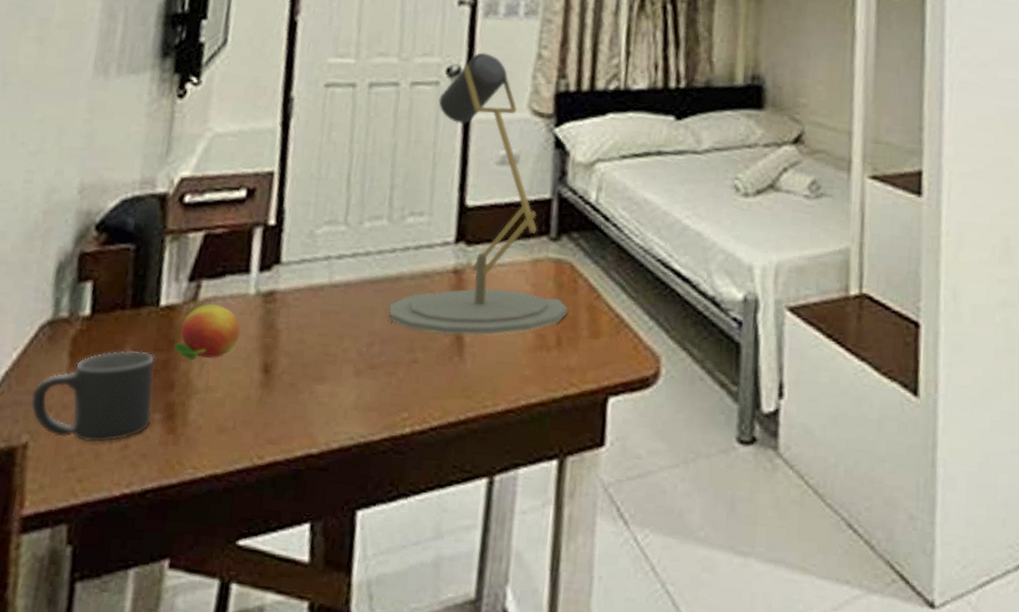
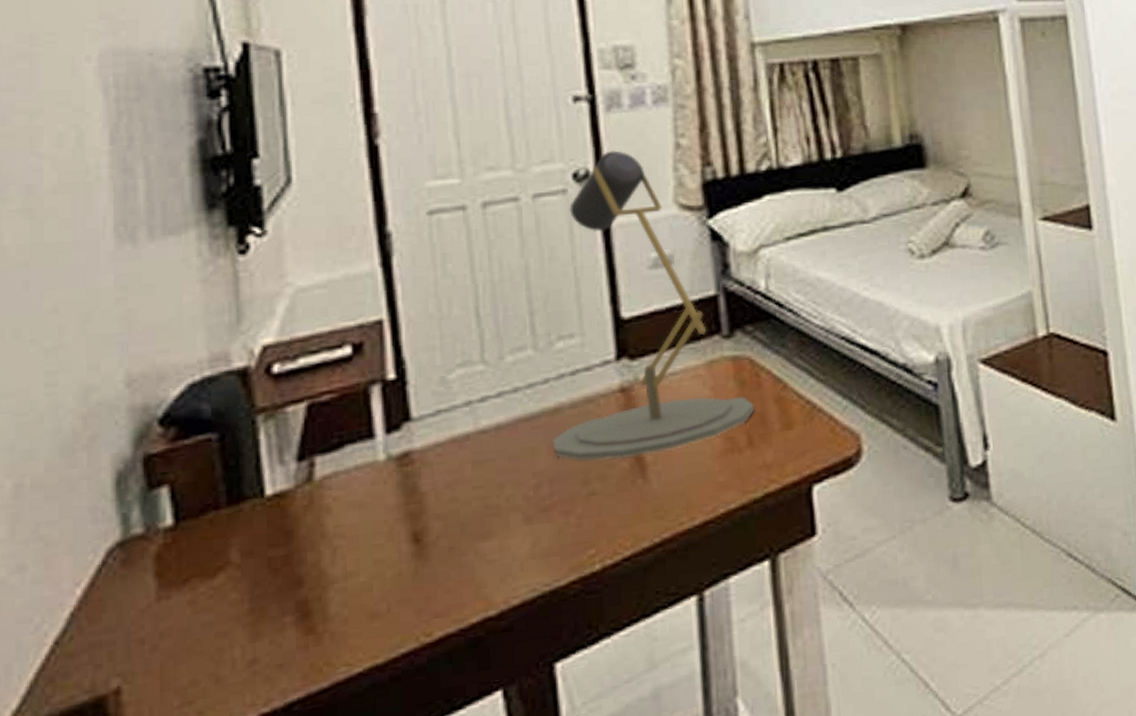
mug: present [31,350,155,443] -> none [113,551,281,672]
fruit: present [174,304,241,360] -> none [294,480,376,548]

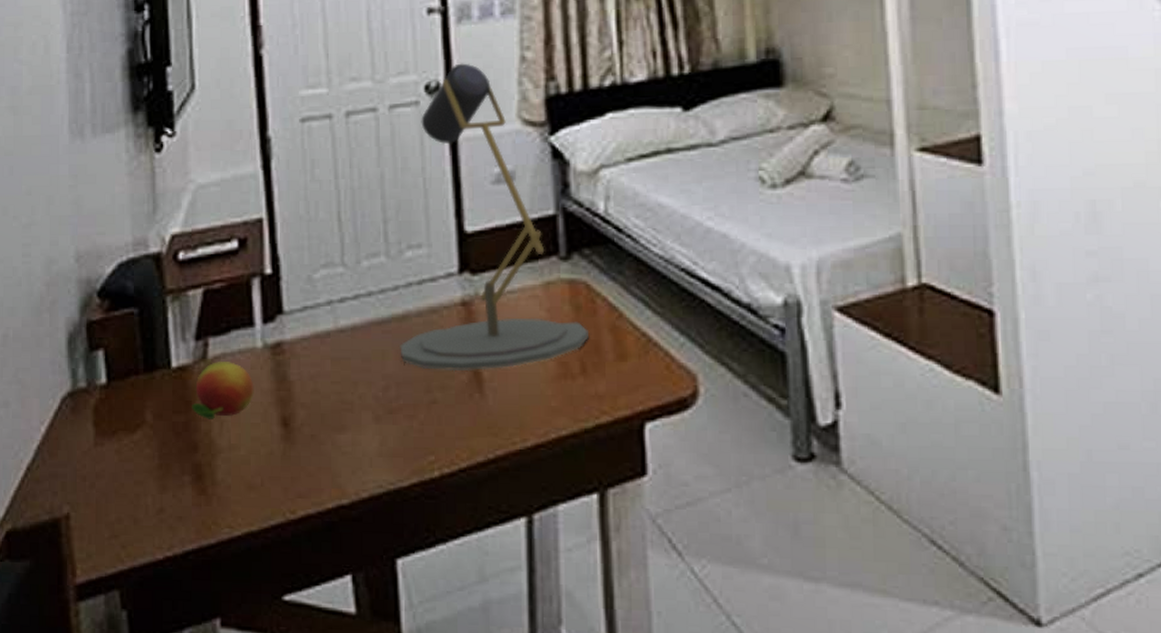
fruit: none [294,480,376,548] -> present [192,362,254,419]

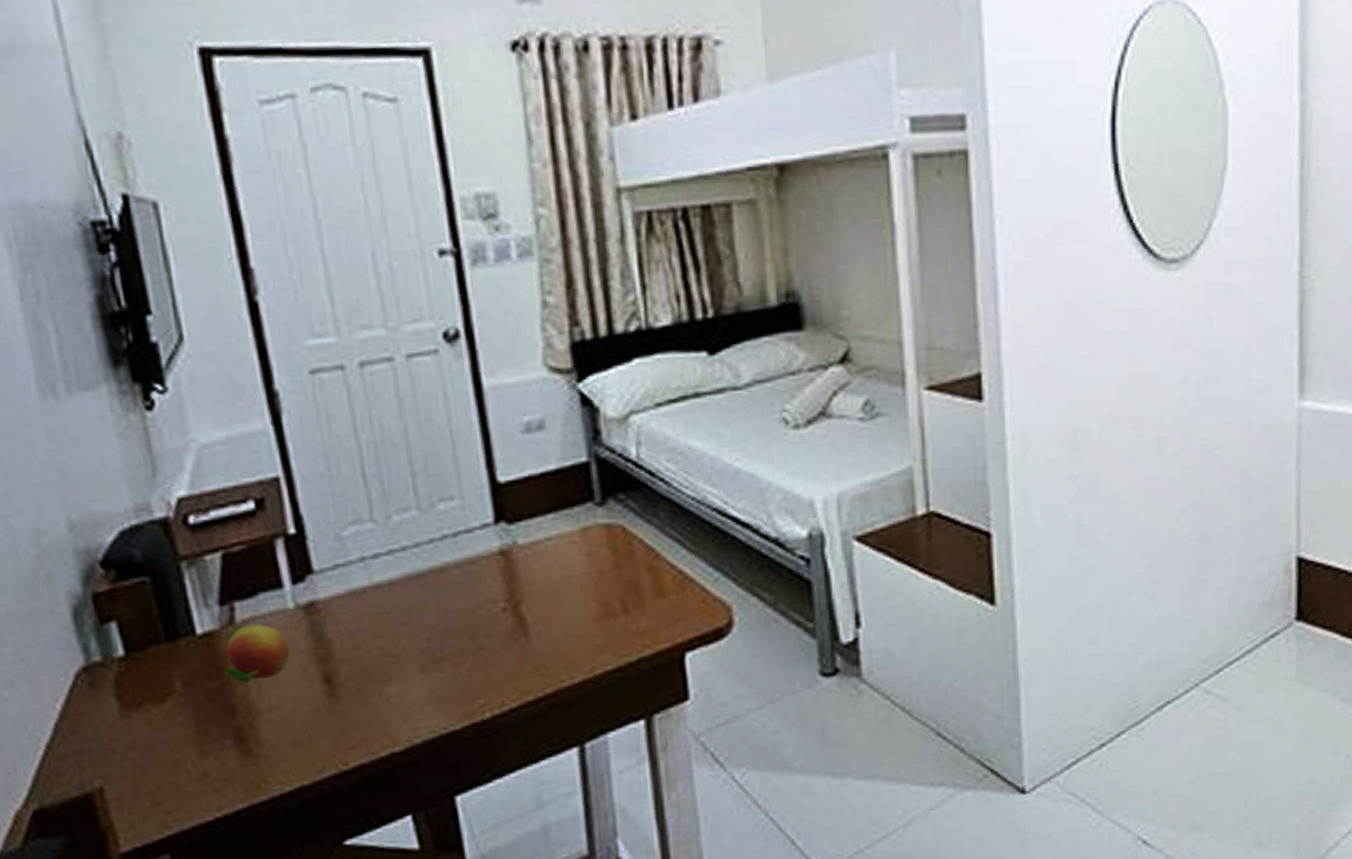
desk lamp: present [400,63,589,372] -> none [440,308,628,619]

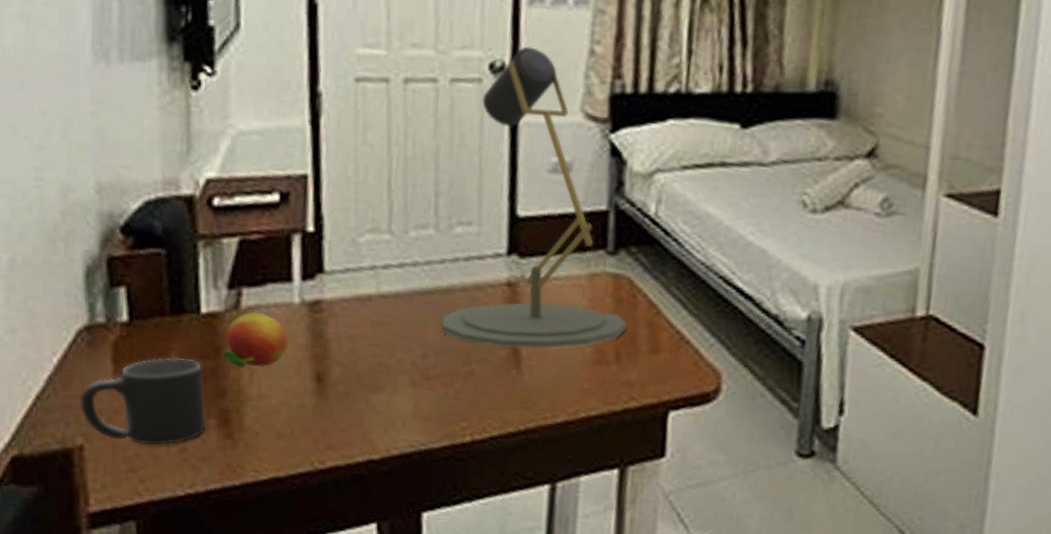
mug: none [89,682,223,777] -> present [79,357,206,446]
desk lamp: none [440,308,628,619] -> present [441,46,627,349]

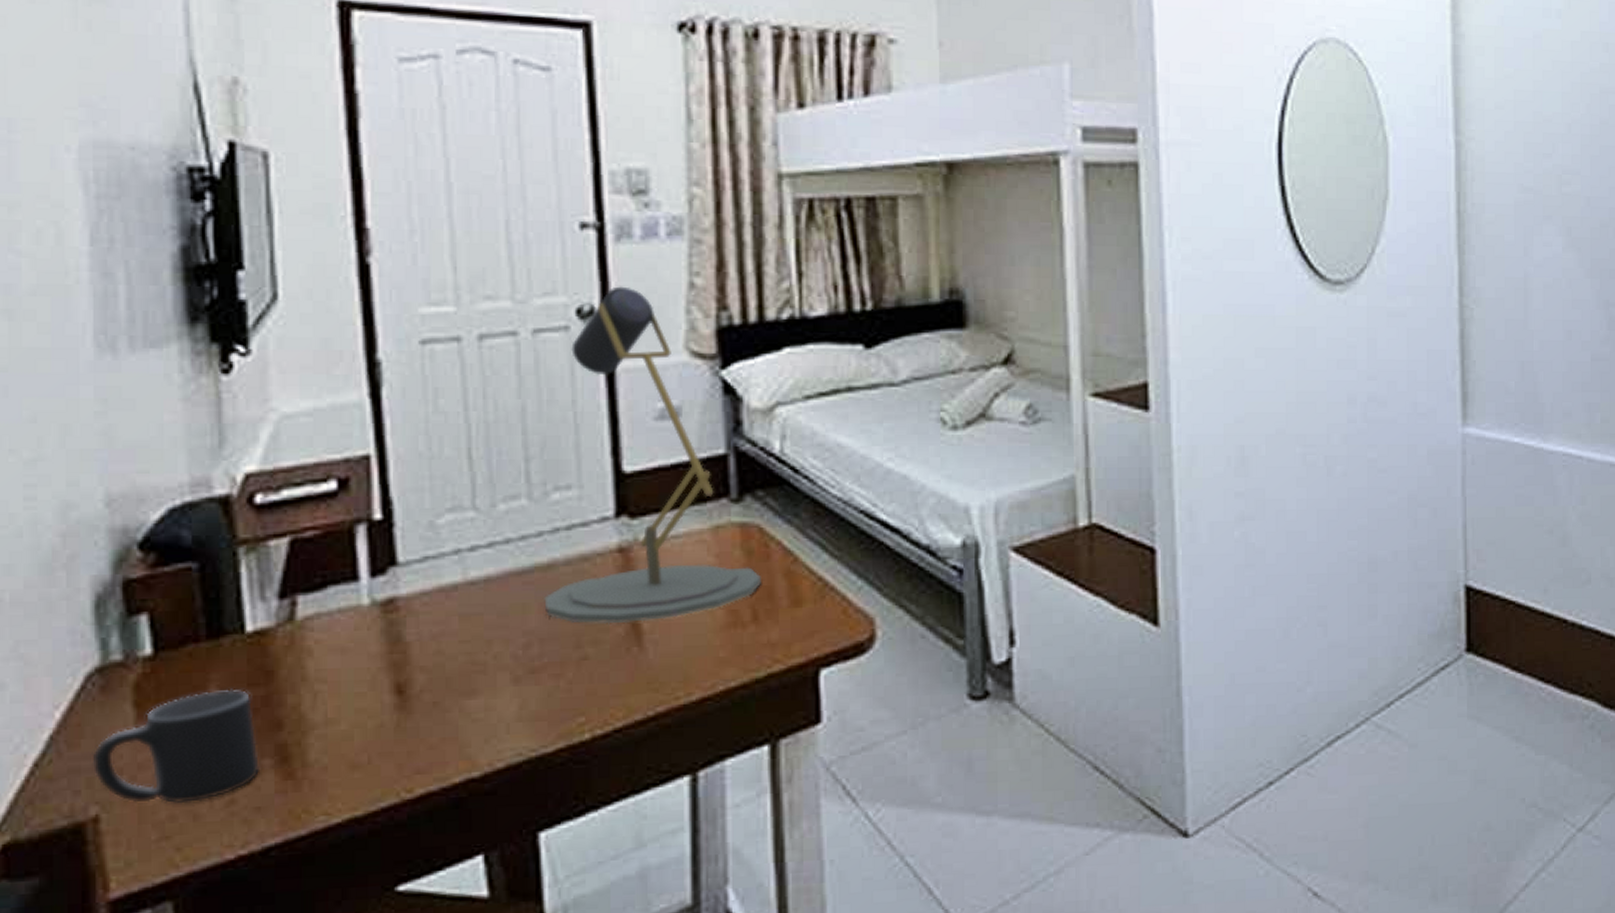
fruit: present [221,312,289,368] -> none [274,623,359,691]

